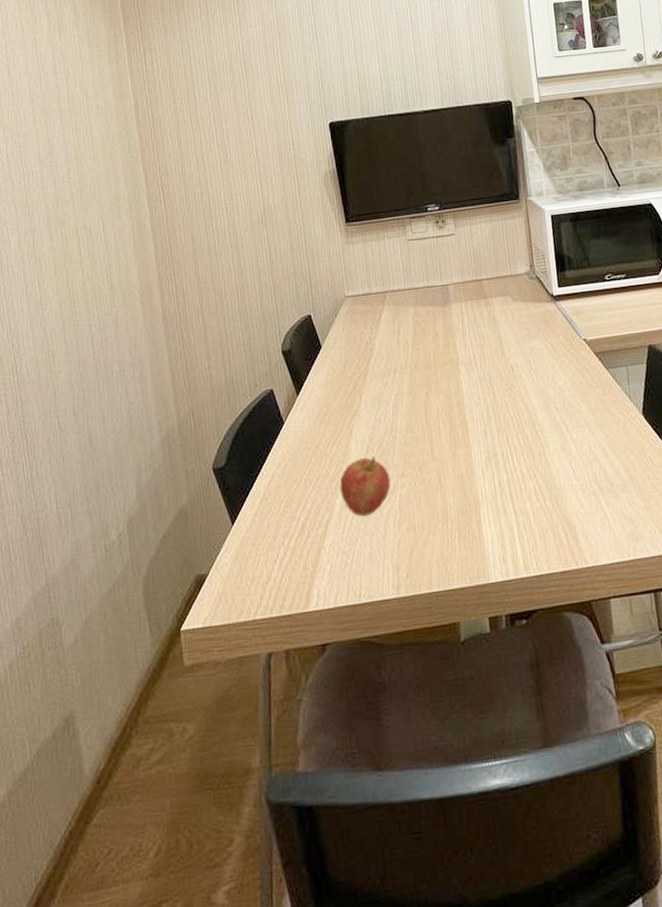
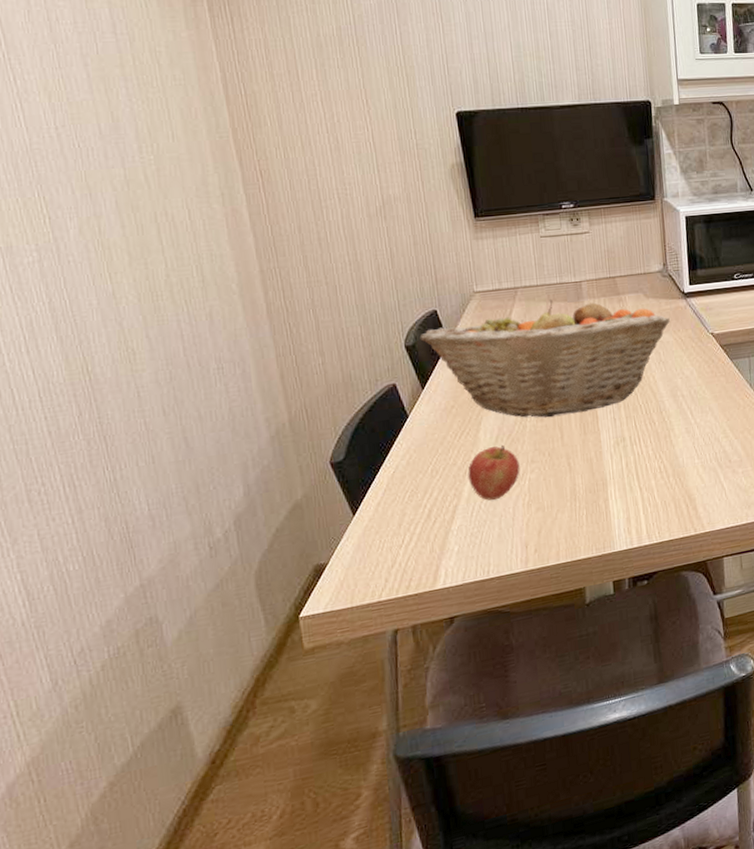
fruit basket: none [295,303,539,429] -> present [419,299,670,418]

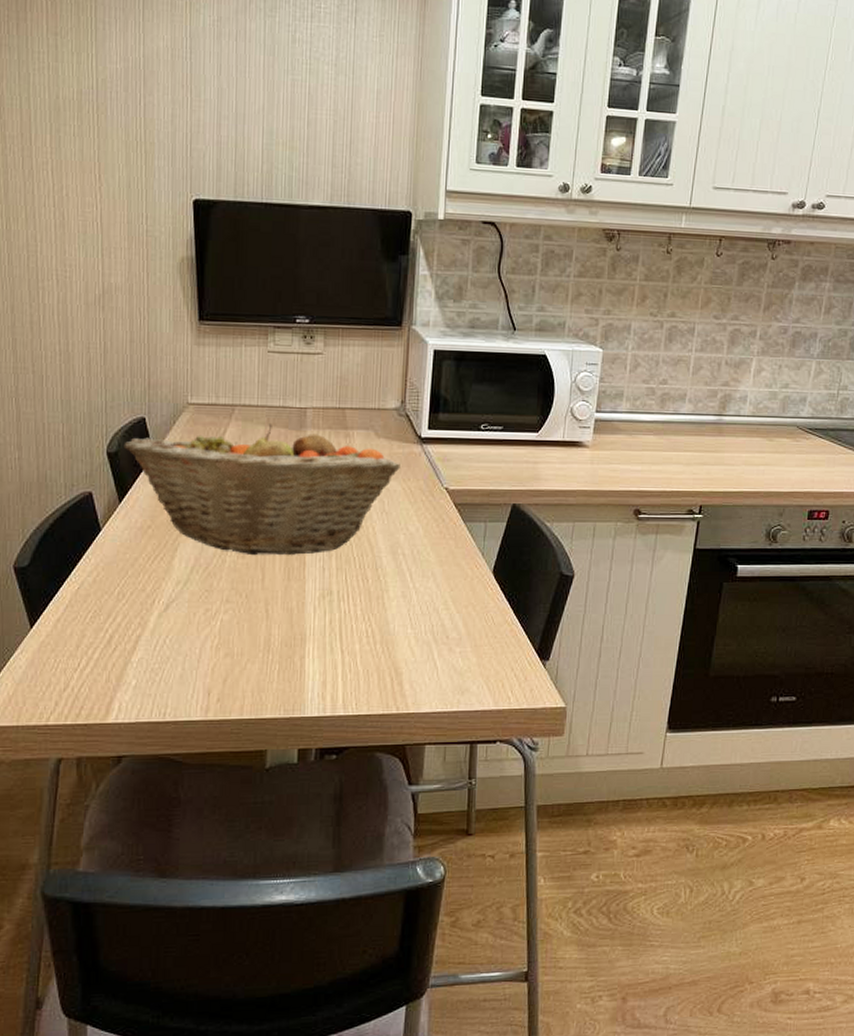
apple: present [468,444,520,501] -> none [156,577,213,636]

